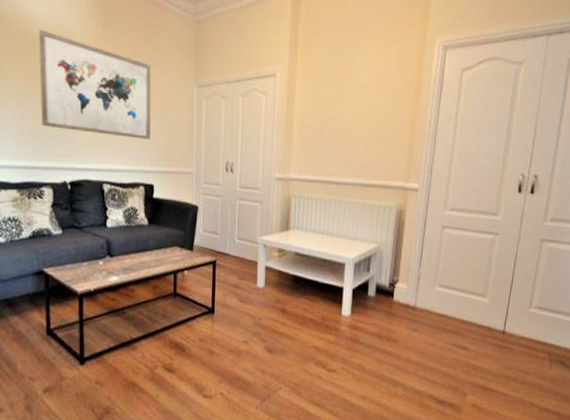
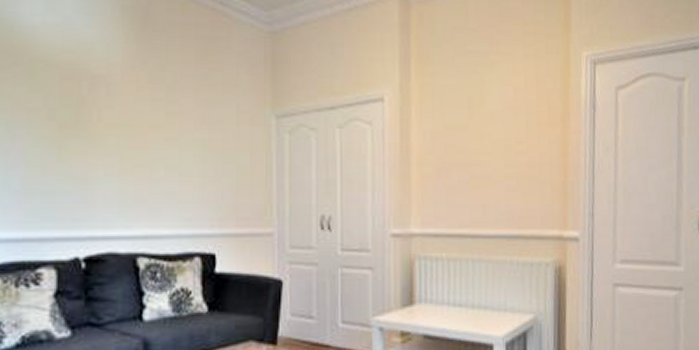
wall art: present [38,30,152,140] -> none [37,44,210,191]

